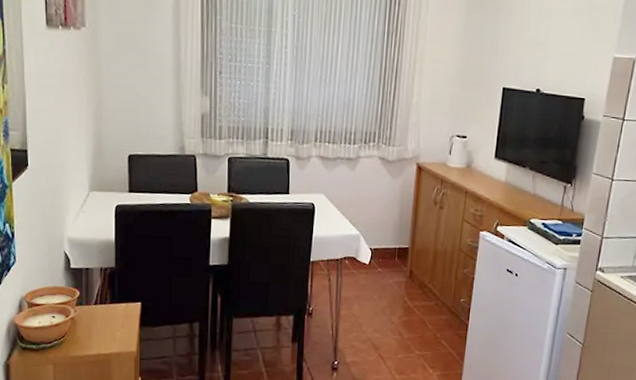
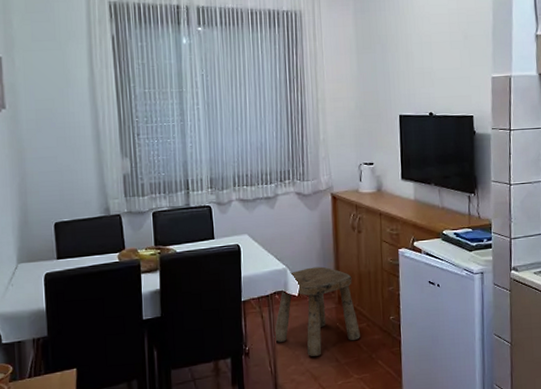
stool: none [339,237,428,327] -> present [274,266,360,356]

